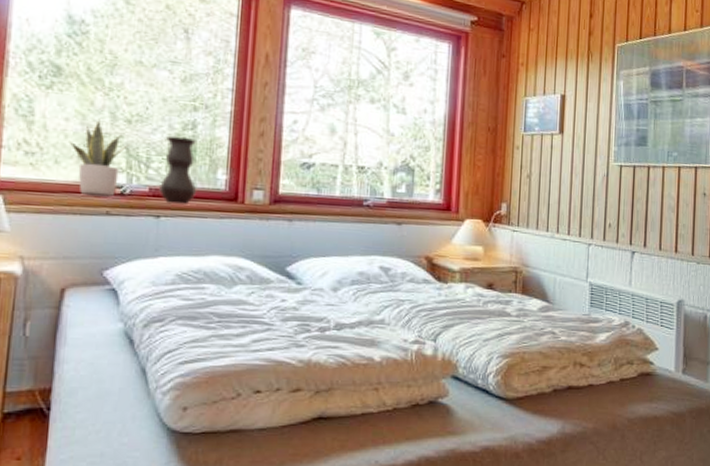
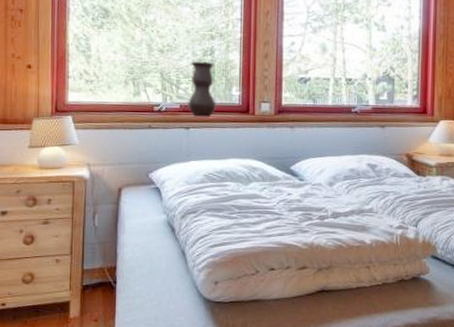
potted plant: present [69,119,131,199] -> none [117,50,164,115]

